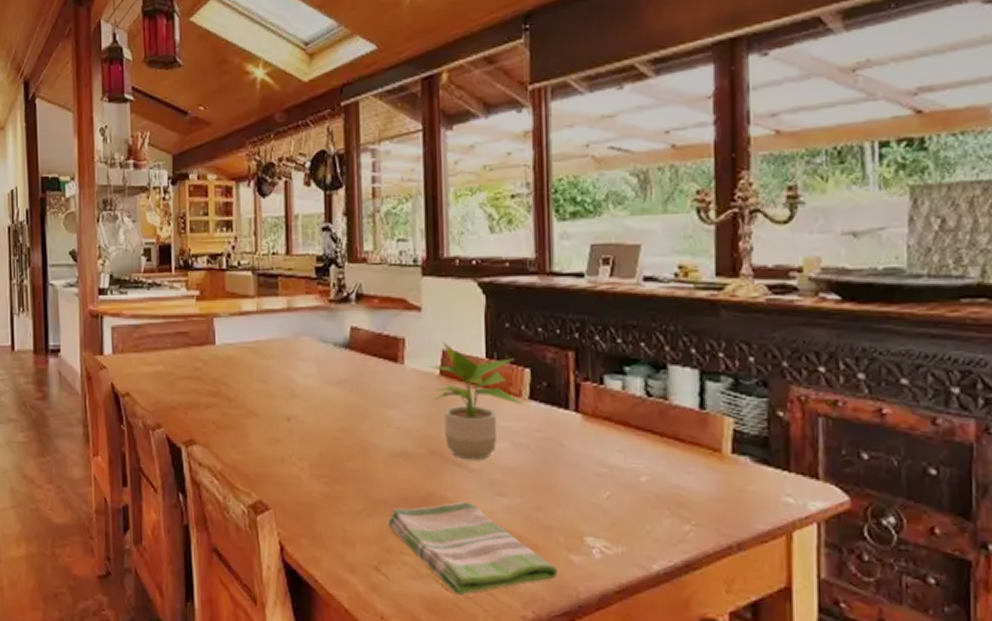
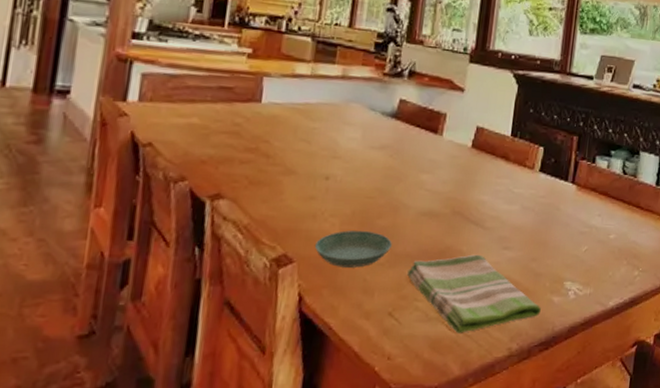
saucer: none [287,475,366,516] -> present [314,230,392,268]
potted plant: present [429,341,523,460] -> none [462,119,534,220]

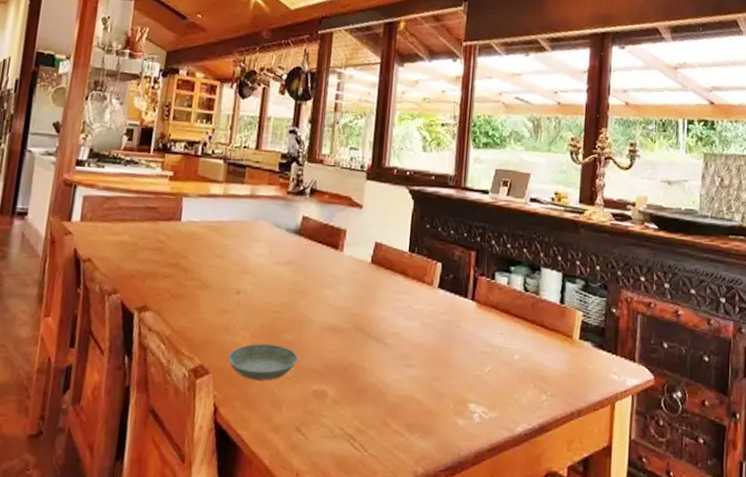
dish towel: present [406,254,541,333] -> none [312,371,445,453]

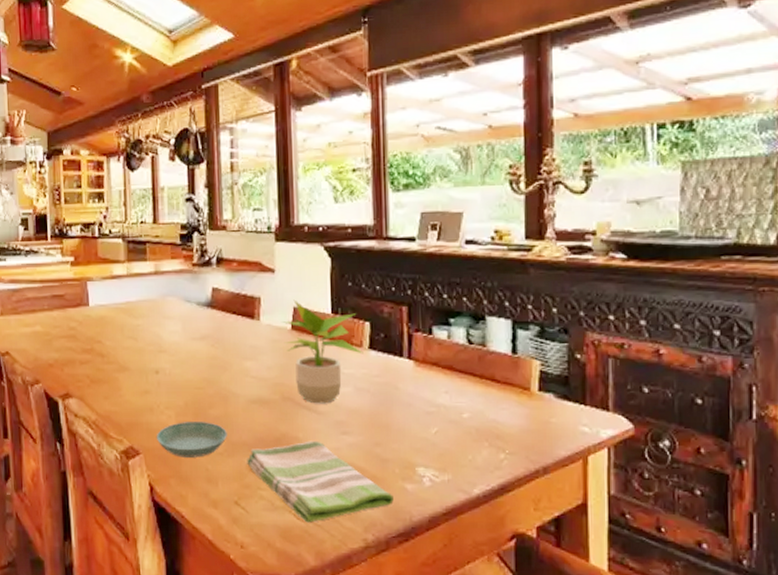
dish towel: none [312,371,445,453] -> present [246,441,394,523]
potted plant: none [362,235,433,337] -> present [282,299,364,404]

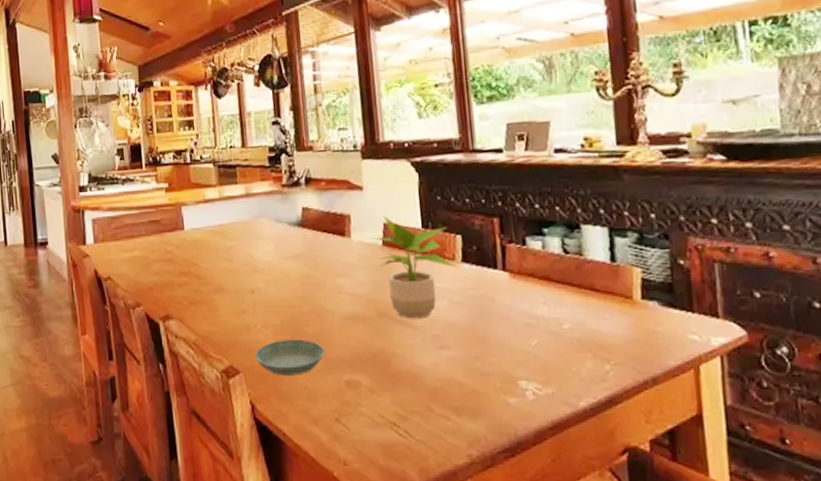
dish towel: present [246,441,394,523] -> none [344,356,497,439]

